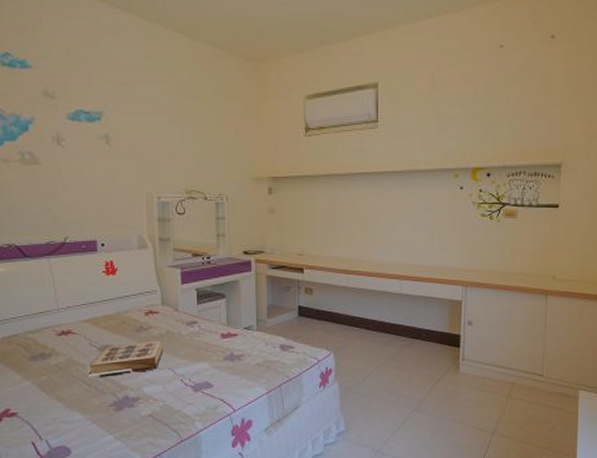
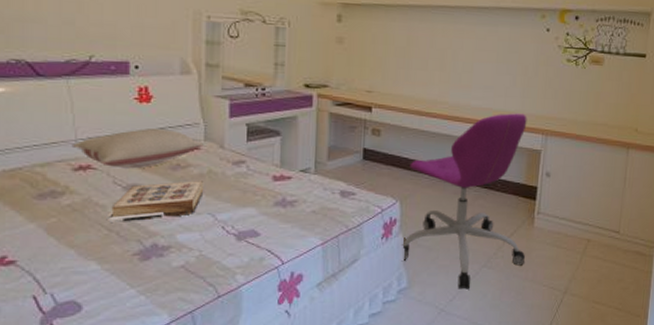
pillow: none [55,297,161,332] -> present [71,128,204,169]
office chair: none [337,267,452,432] -> present [401,113,527,290]

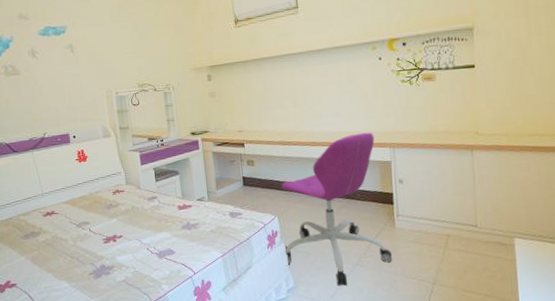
pillow: present [71,128,204,169] -> none [40,179,126,212]
book: present [106,181,204,222] -> none [68,215,131,251]

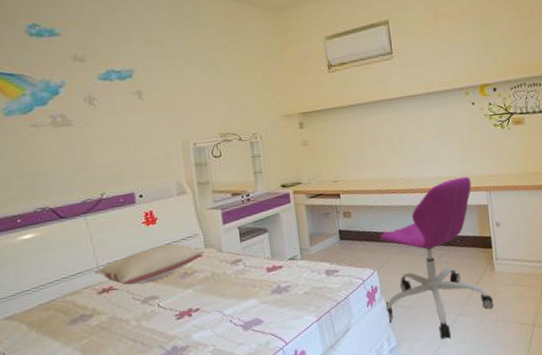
pillow: none [40,179,126,212] -> present [94,244,205,286]

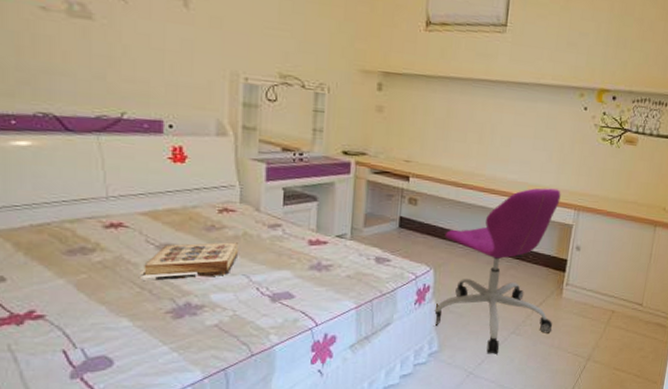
pillow: present [94,244,205,286] -> none [102,188,239,229]
book: none [130,283,210,334] -> present [138,242,239,280]

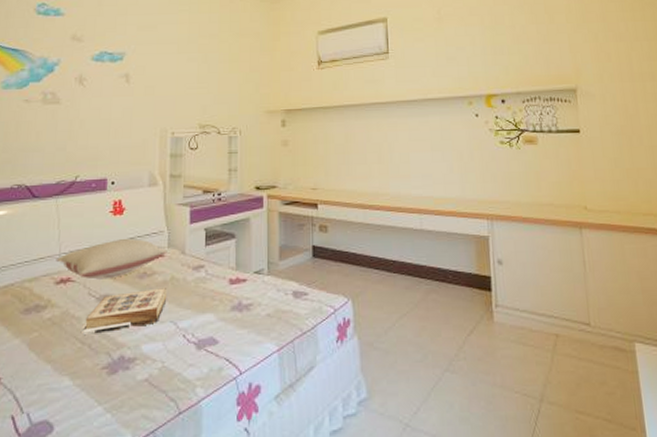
pillow: none [102,188,239,229] -> present [55,239,167,280]
office chair: present [433,188,561,354] -> none [356,199,490,399]

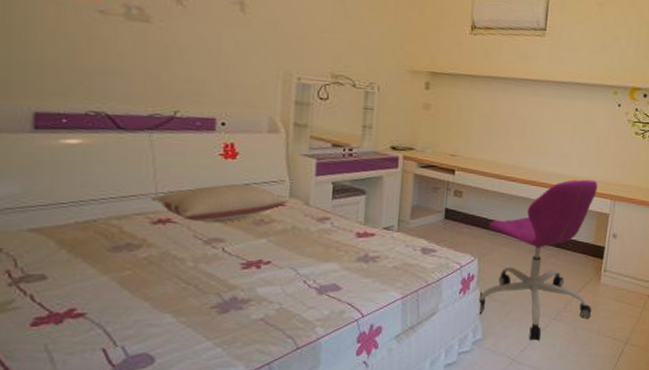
book: present [80,288,168,334] -> none [184,236,288,275]
office chair: none [356,199,490,399] -> present [477,179,598,341]

